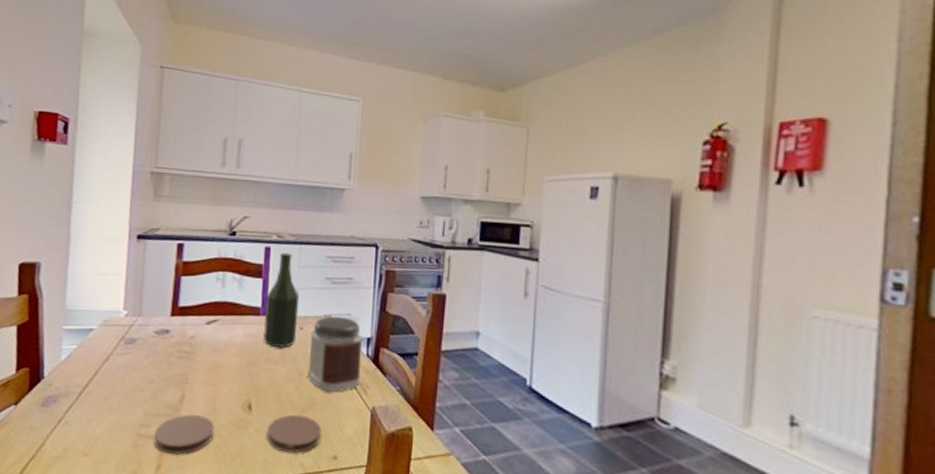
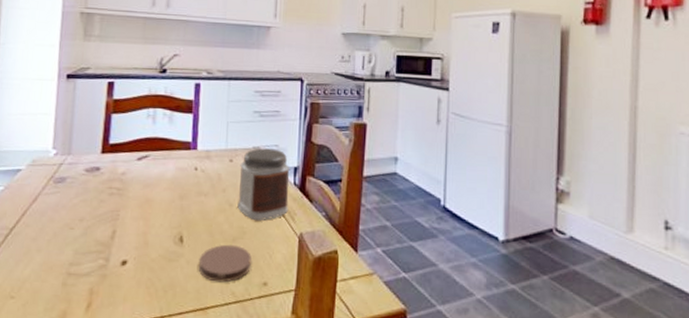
coaster: present [154,414,215,455] -> none [84,250,146,292]
bottle: present [263,252,300,348] -> none [194,88,229,180]

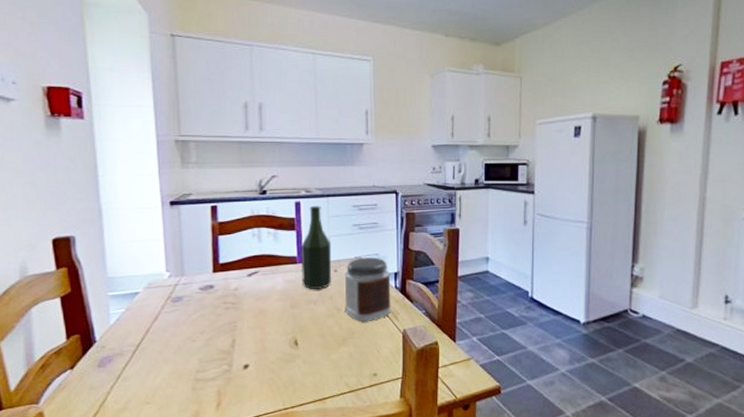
bottle: none [194,88,229,180] -> present [300,205,332,289]
coaster: present [198,244,252,283] -> none [314,344,361,377]

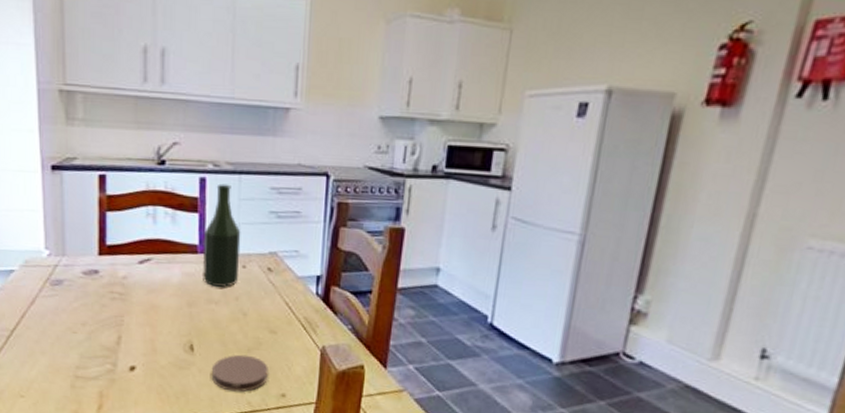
coaster: none [314,344,361,377] -> present [211,354,268,392]
jar: present [344,257,391,321] -> none [252,253,312,332]

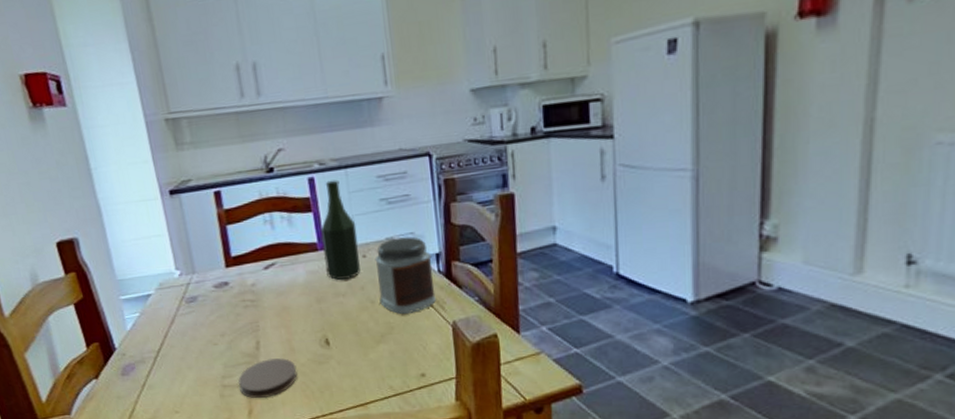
coaster: none [93,356,155,395] -> present [238,358,298,399]
coaster: present [211,354,268,392] -> none [349,341,405,379]
jar: none [252,253,312,332] -> present [375,237,436,314]

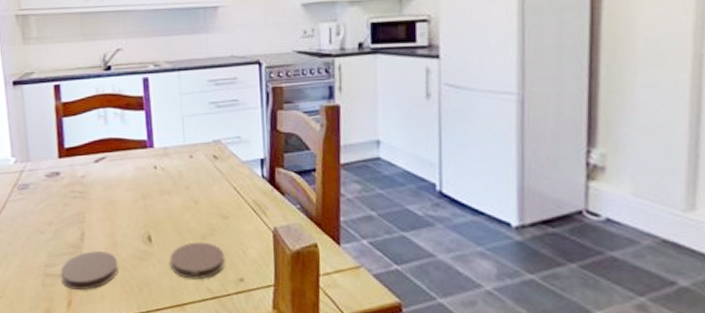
bottle: present [321,180,360,280] -> none [151,81,186,178]
coaster: none [349,341,405,379] -> present [170,242,225,280]
jar: present [375,237,436,314] -> none [201,141,258,216]

